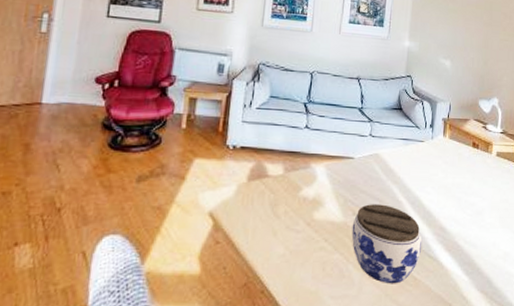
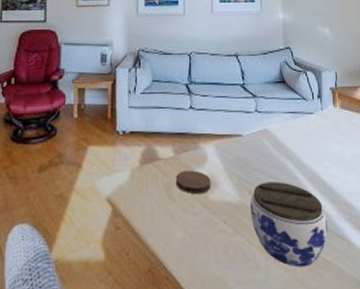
coaster: none [281,189,318,212] -> present [175,170,211,194]

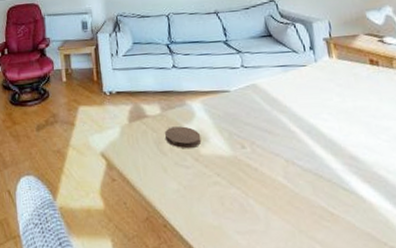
jar: present [250,182,328,268] -> none [243,135,333,220]

